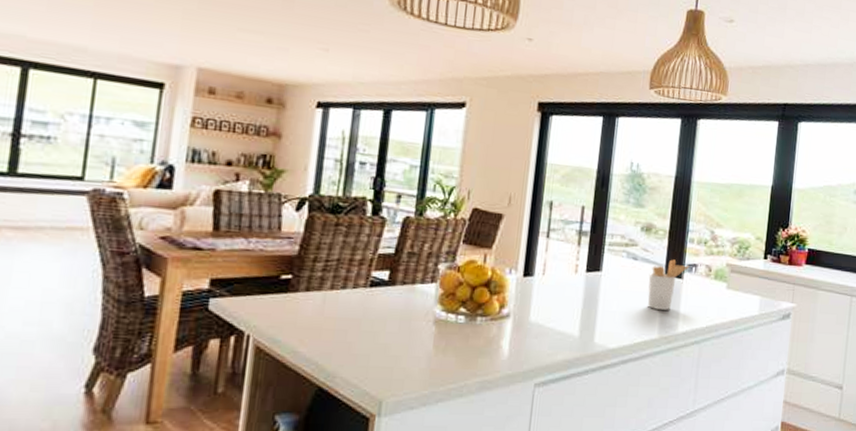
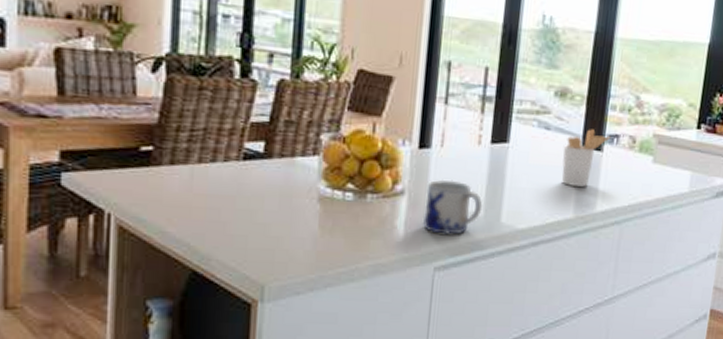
mug: none [526,303,579,355] -> present [423,179,483,236]

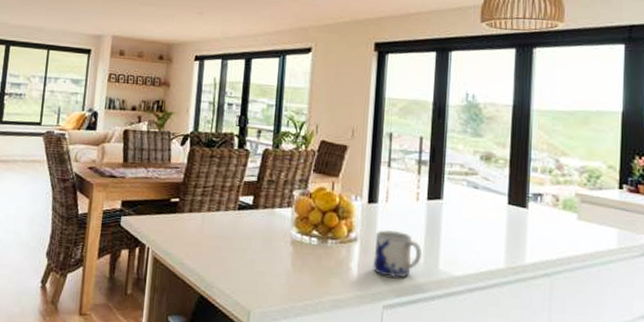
utensil holder: present [561,129,611,187] -> none [491,188,535,240]

